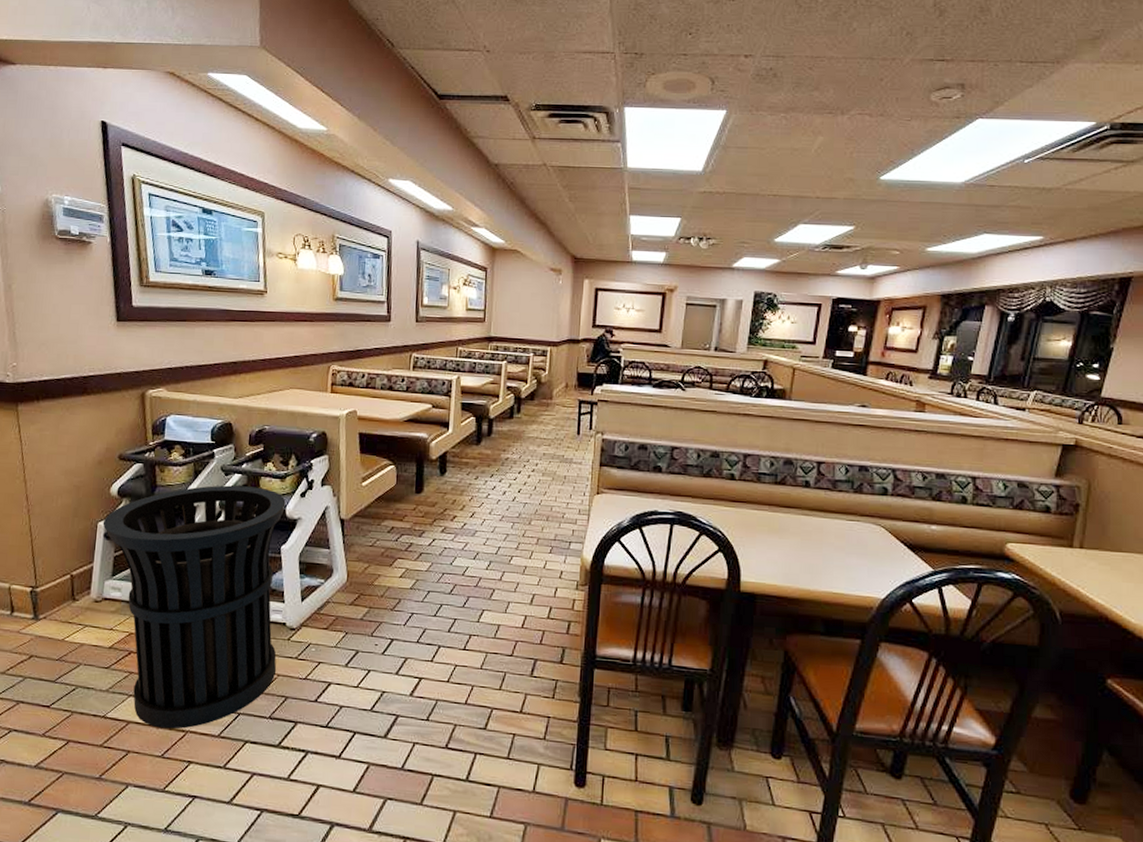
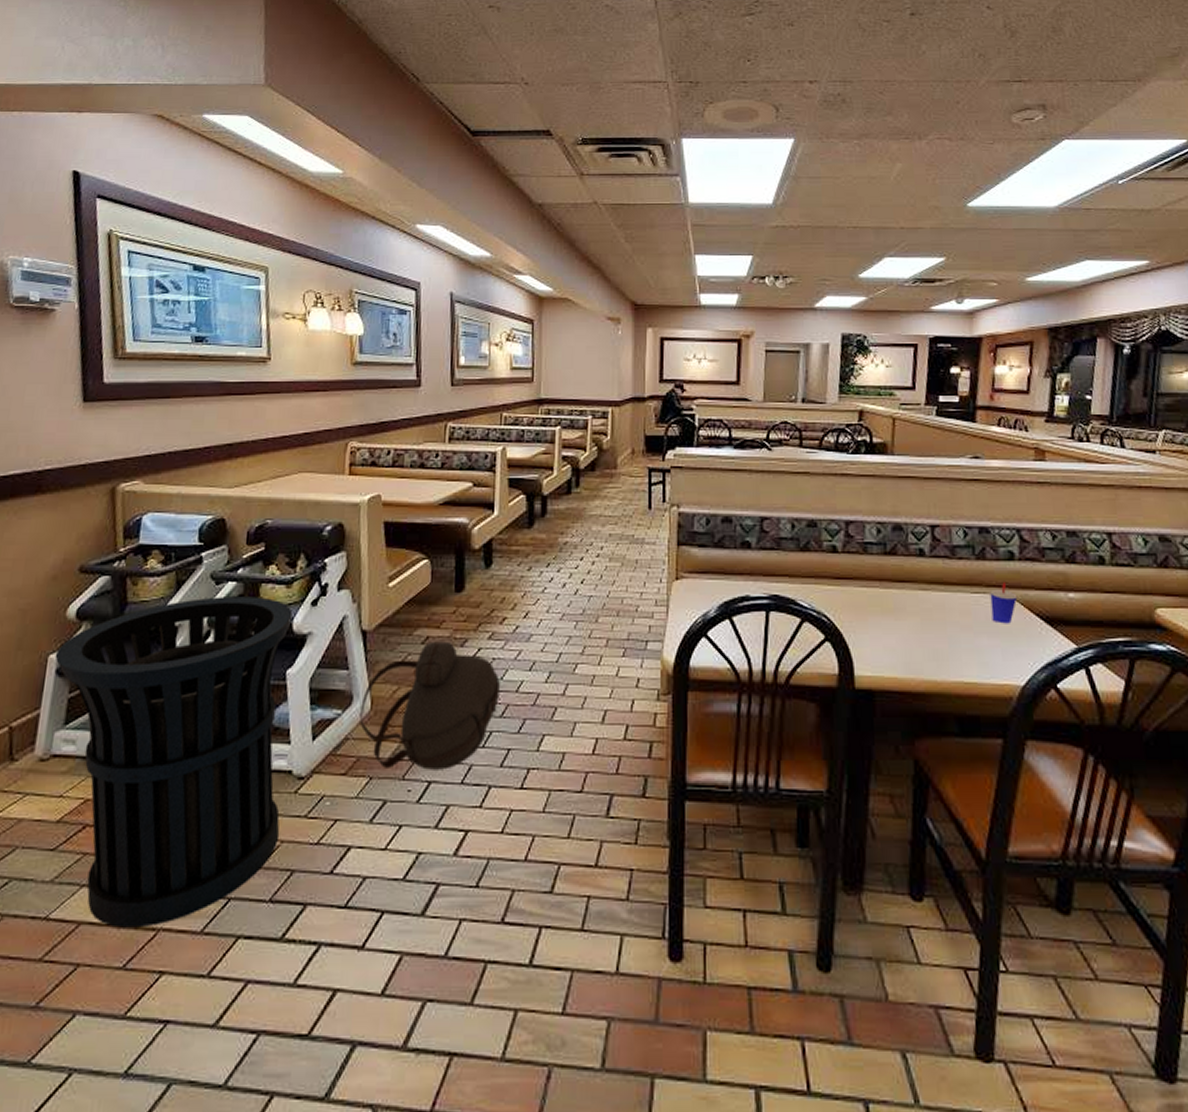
backpack: none [338,531,451,631] -> present [360,641,501,770]
beverage cup: none [862,513,887,548] -> present [990,582,1018,624]

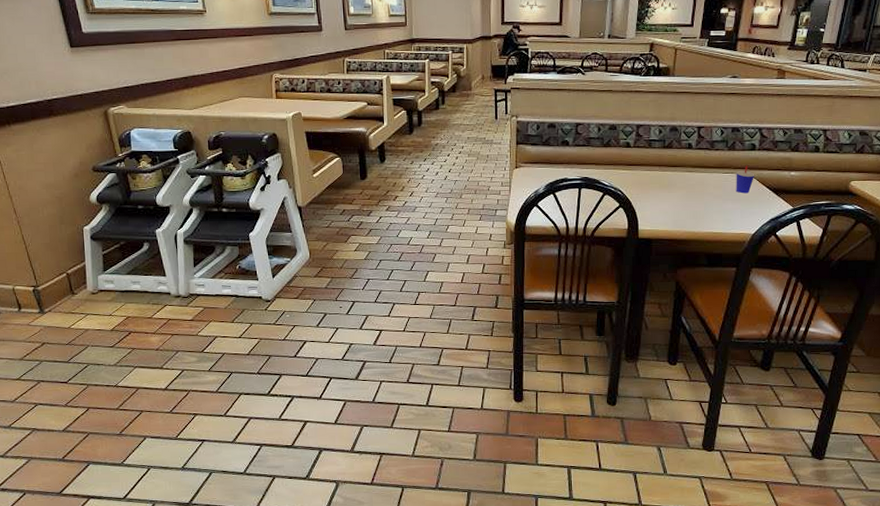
trash can: present [55,597,293,928] -> none [87,185,259,390]
backpack: present [360,641,501,770] -> none [303,212,397,294]

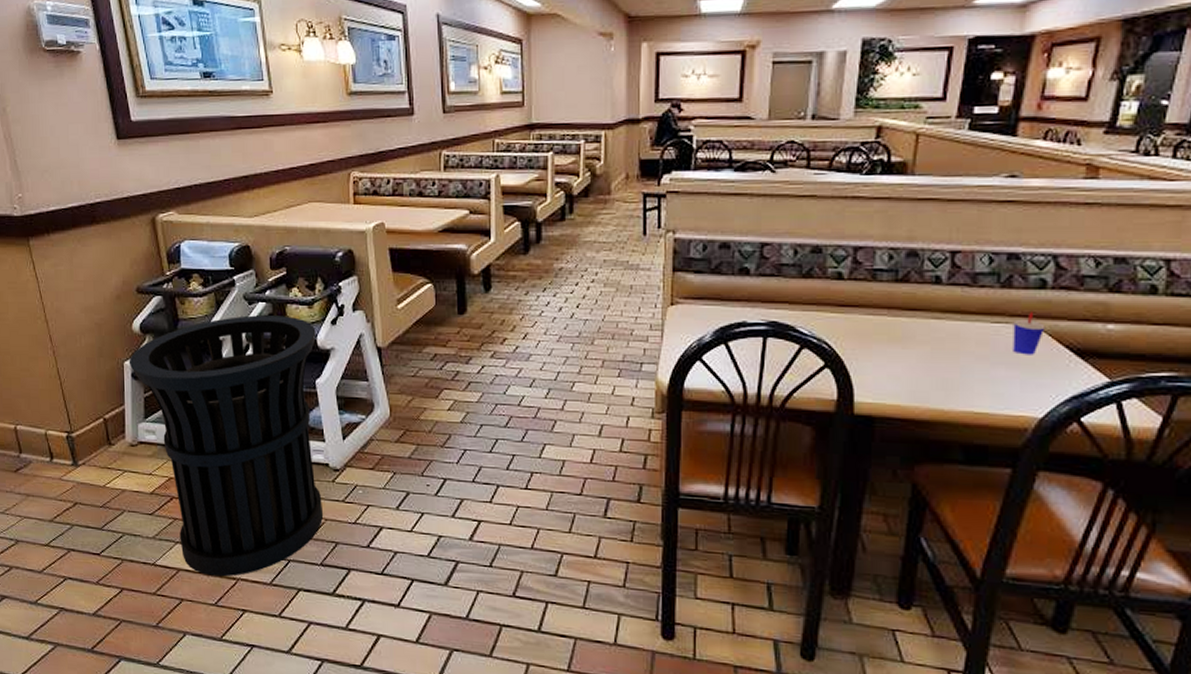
trash can: none [87,185,259,390] -> present [129,315,324,577]

